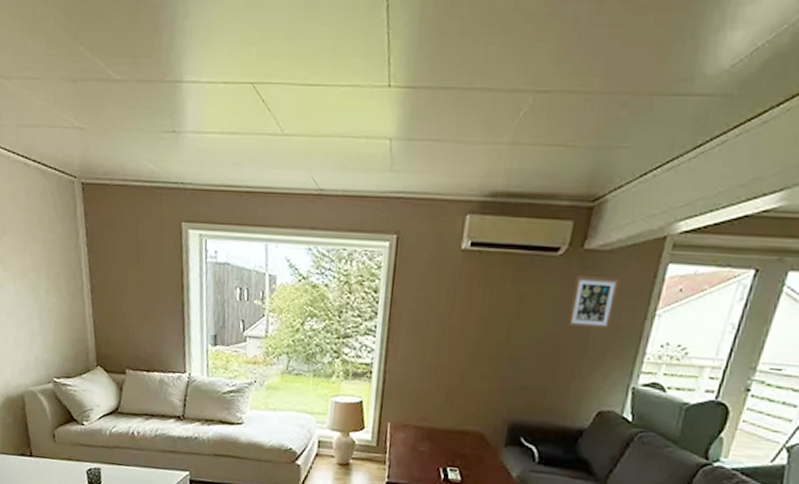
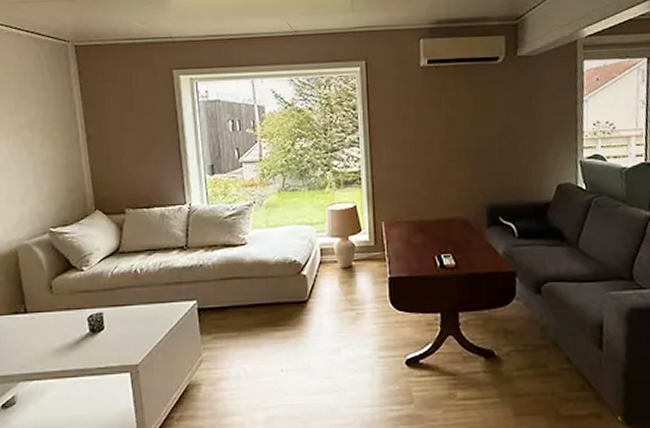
picture frame: present [567,276,621,329] -> none [516,75,552,118]

